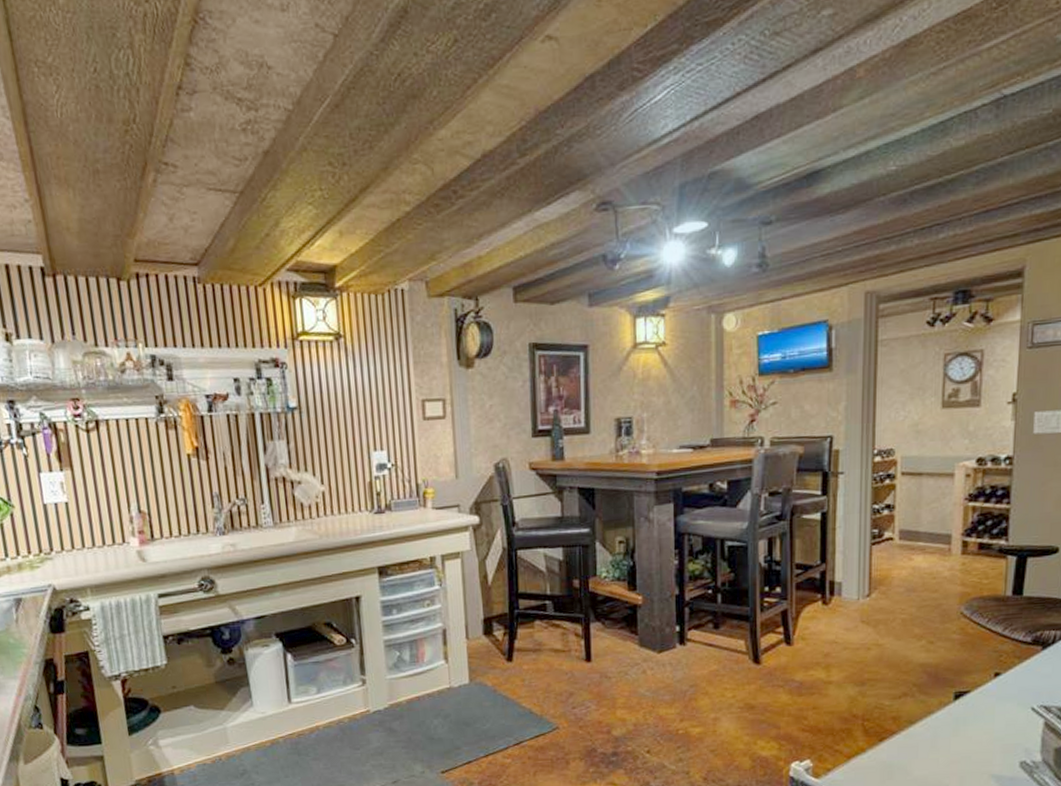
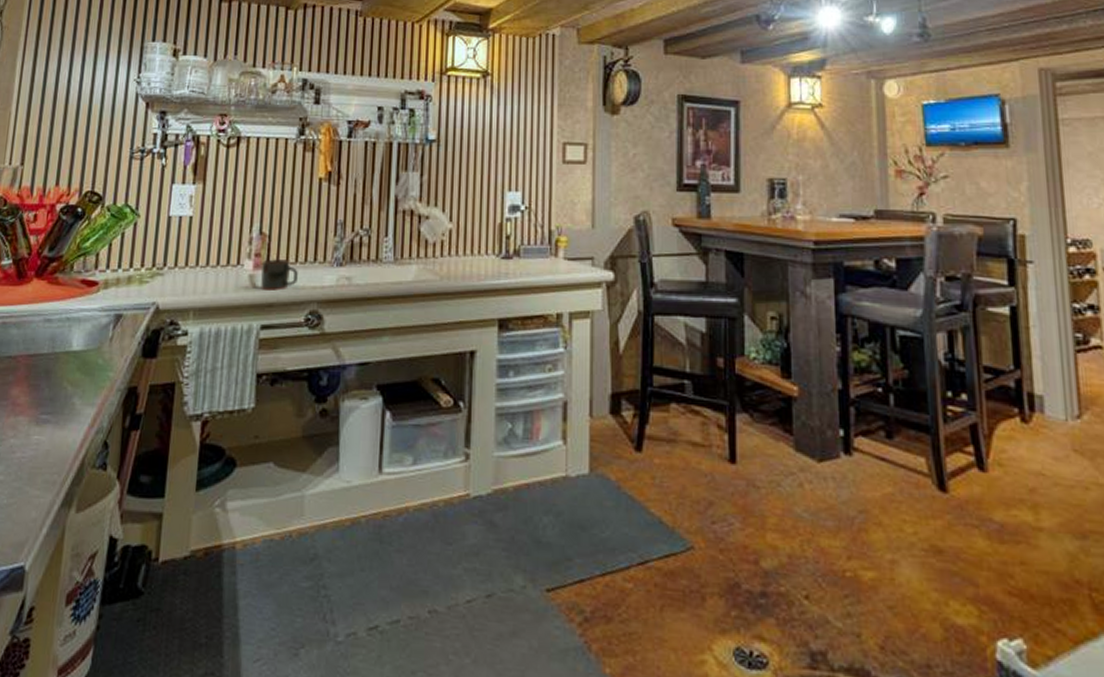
mug: none [147,533,185,563] -> present [260,259,298,291]

